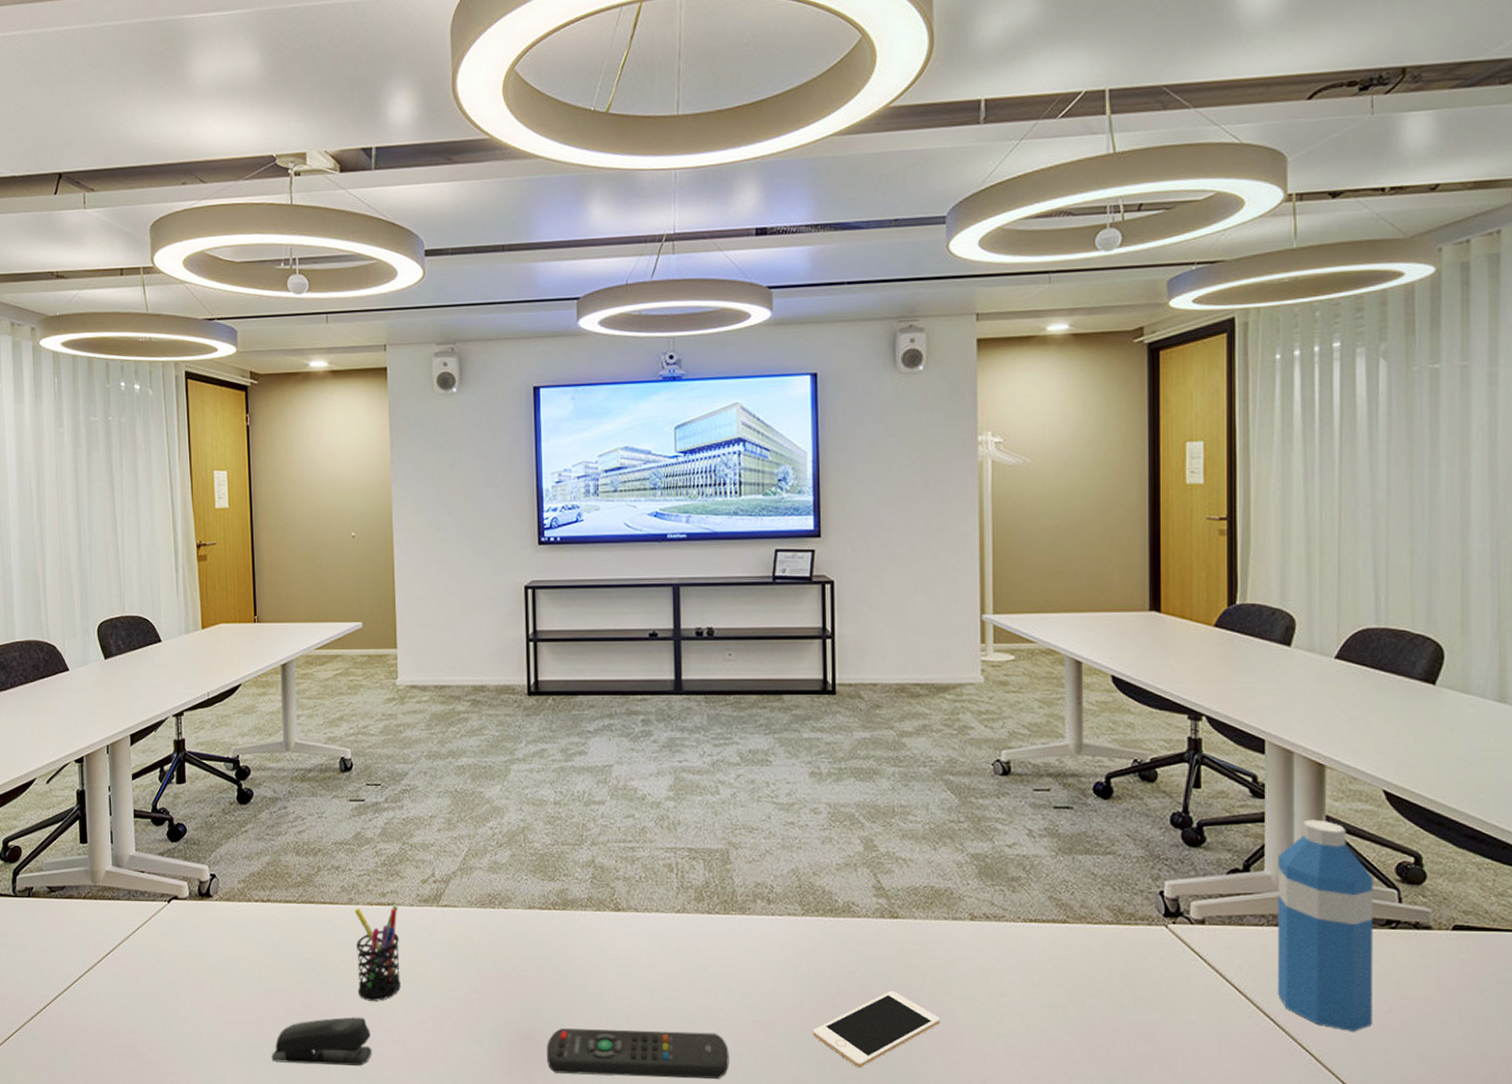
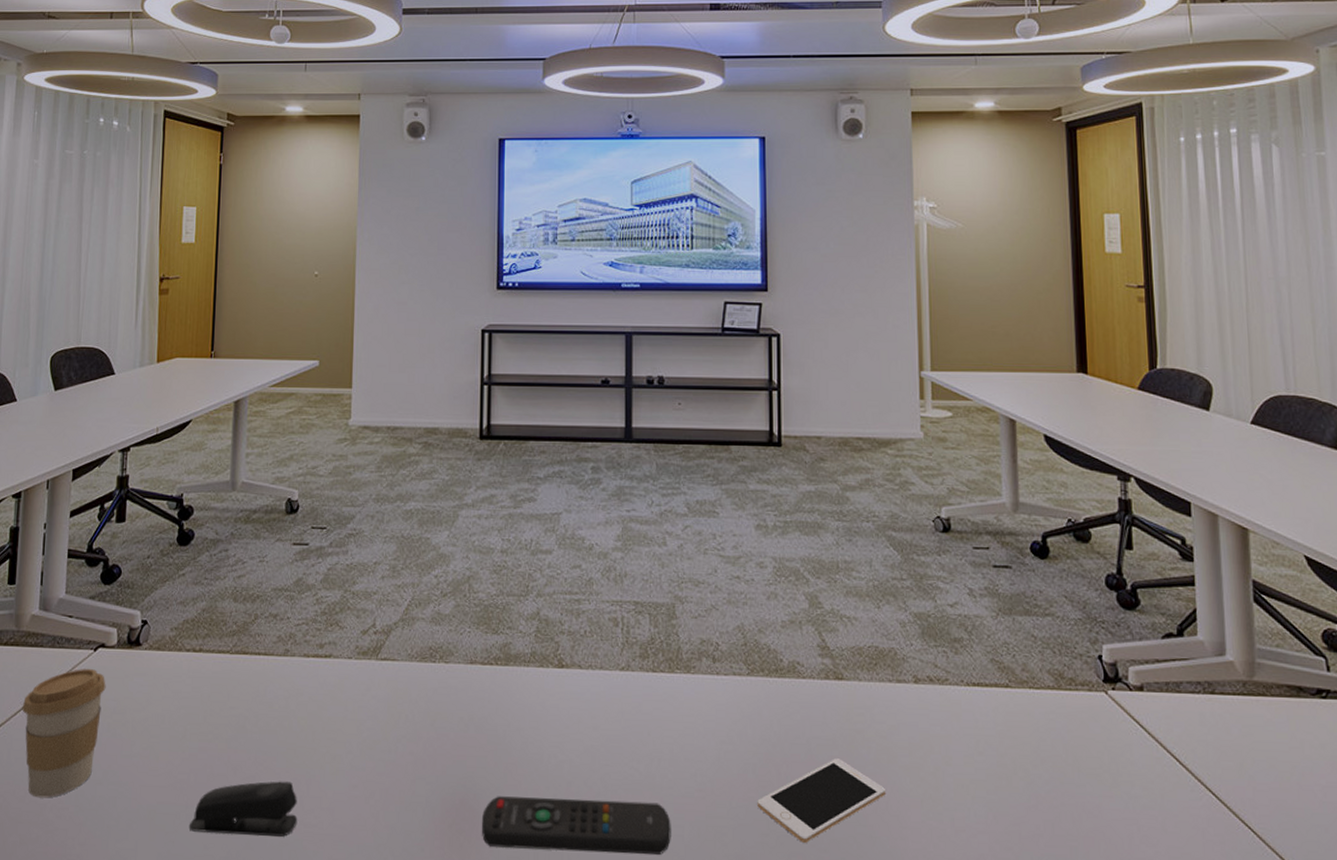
coffee cup: none [106,919,182,1034] -> present [22,669,106,798]
pen holder: present [354,906,401,1001] -> none [287,658,335,764]
water bottle: present [1277,819,1374,1031] -> none [1210,584,1311,807]

